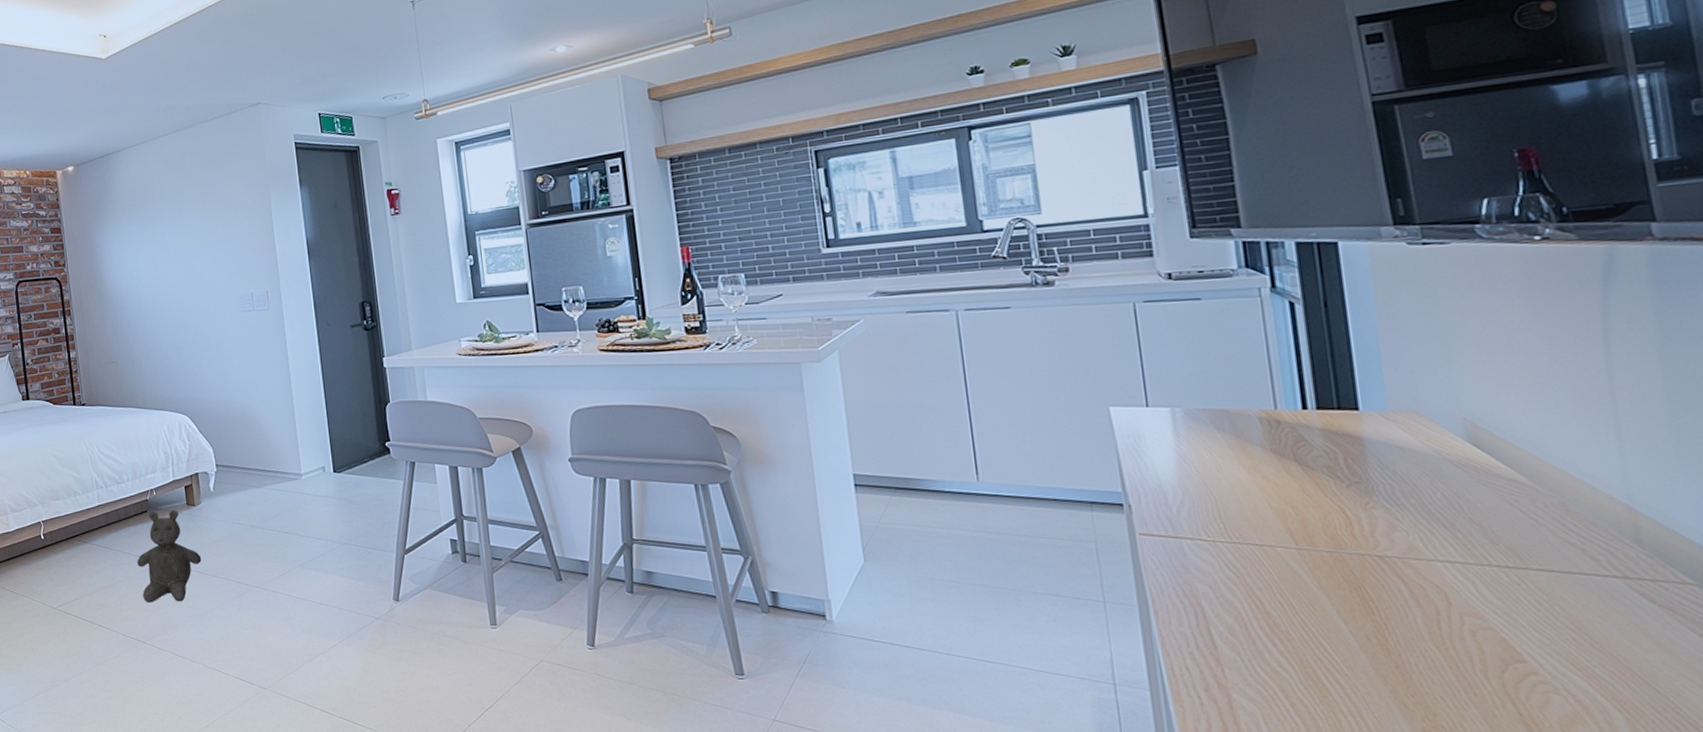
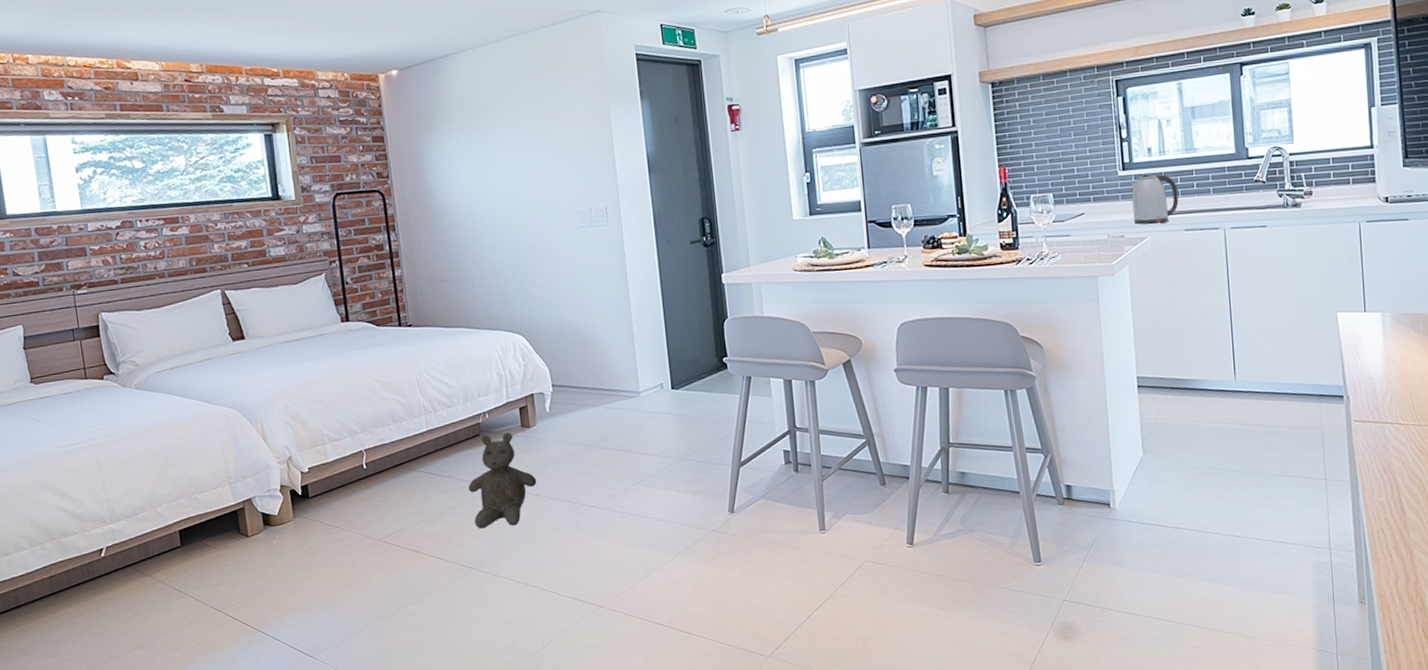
kettle: none [837,251,897,307] -> present [1131,174,1179,225]

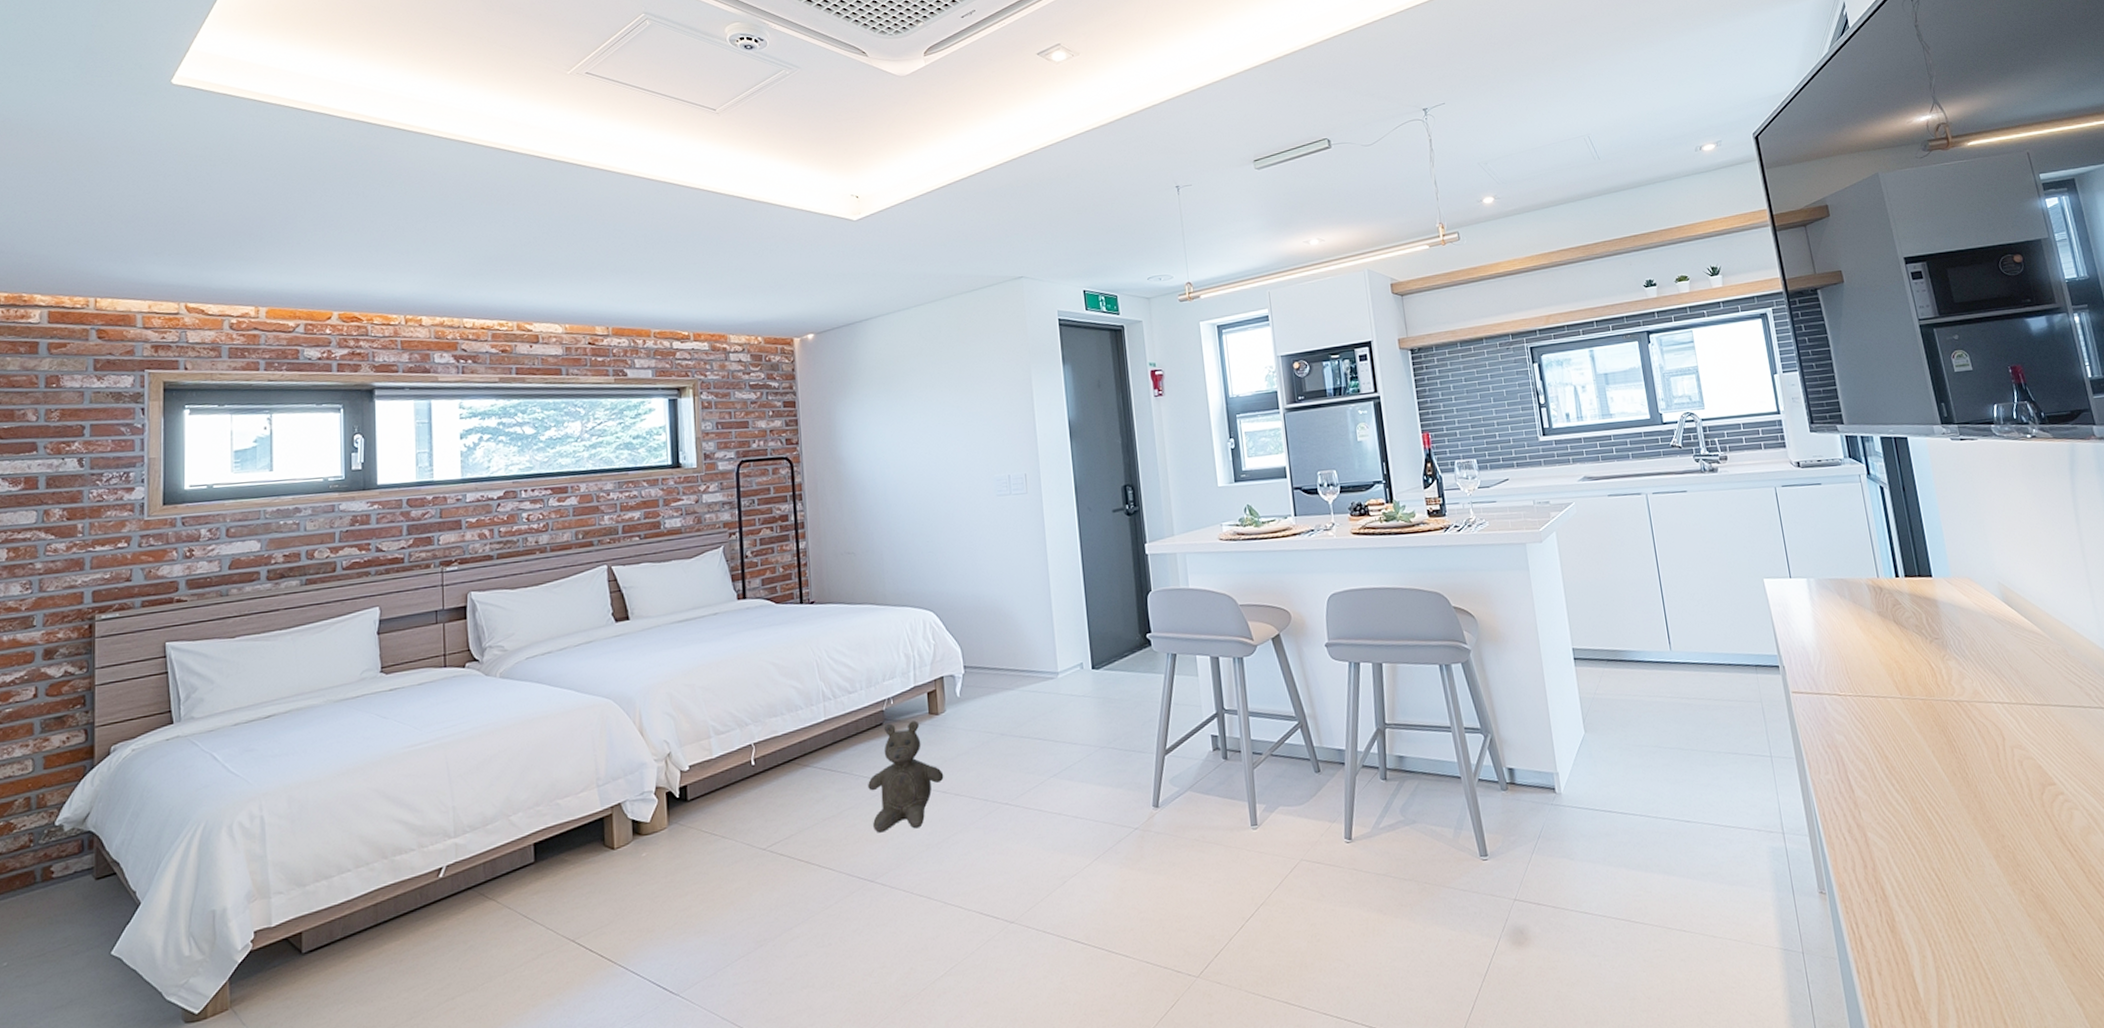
kettle: present [1131,174,1179,225] -> none [1552,439,1600,491]

